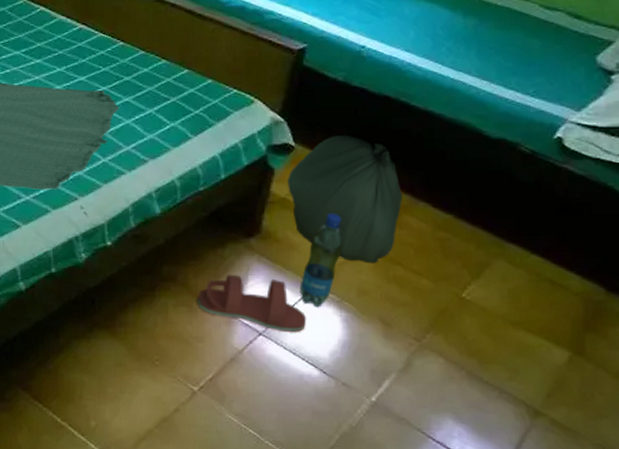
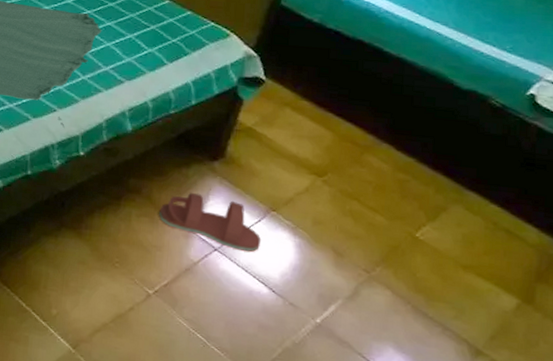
plastic bag: present [288,134,402,264] -> none [255,73,366,197]
bottle: present [299,214,343,308] -> none [257,146,304,232]

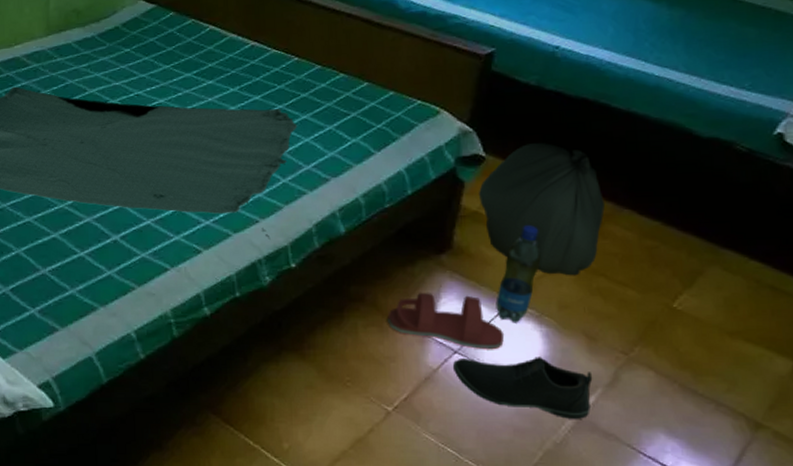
shoe: none [211,255,336,325] -> present [452,357,593,419]
plastic bag: none [255,73,366,197] -> present [479,142,605,276]
bottle: none [257,146,304,232] -> present [495,225,541,323]

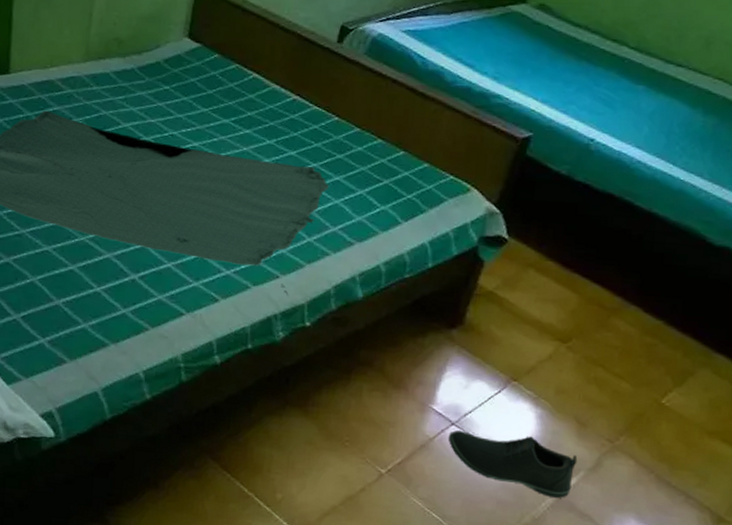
sandal: present [388,292,505,350] -> none [392,363,502,426]
plastic bag: present [479,142,605,276] -> none [496,230,614,364]
bottle: present [495,225,541,323] -> none [497,310,547,403]

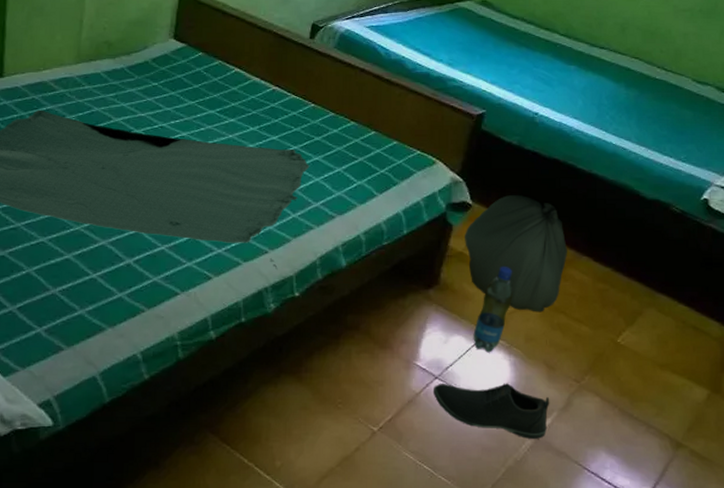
plastic bag: none [496,230,614,364] -> present [465,194,567,312]
bottle: none [497,310,547,403] -> present [473,267,513,353]

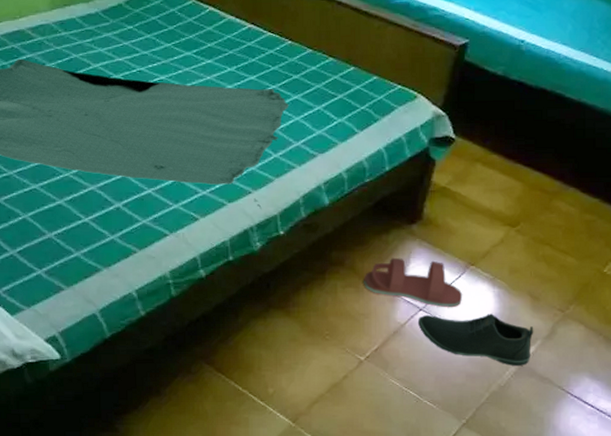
sandal: none [379,322,479,376] -> present [364,257,463,308]
plastic bag: present [465,194,567,312] -> none [448,126,553,245]
bottle: present [473,267,513,353] -> none [457,200,497,285]

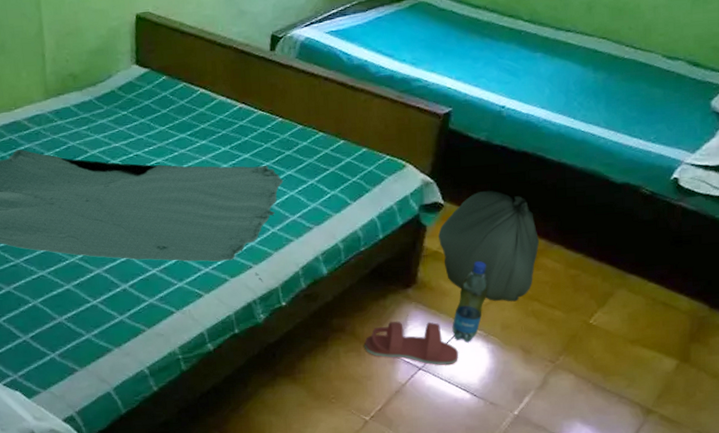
shoe: present [417,314,534,366] -> none [417,369,527,416]
plastic bag: none [448,126,553,245] -> present [438,190,539,302]
bottle: none [457,200,497,285] -> present [452,261,488,343]

